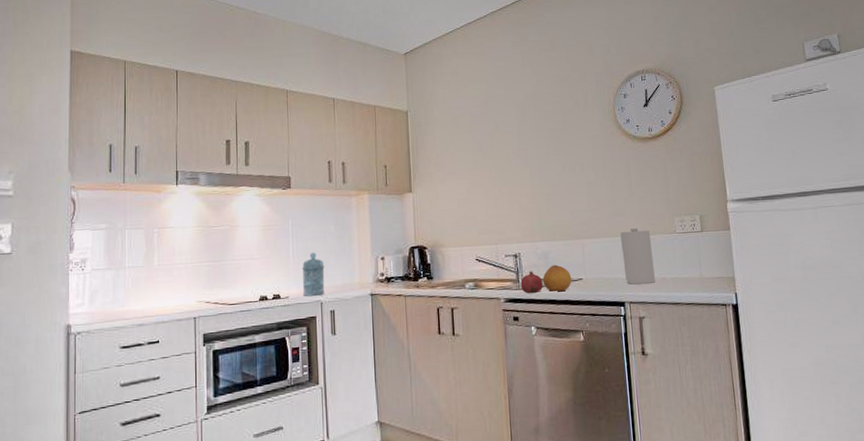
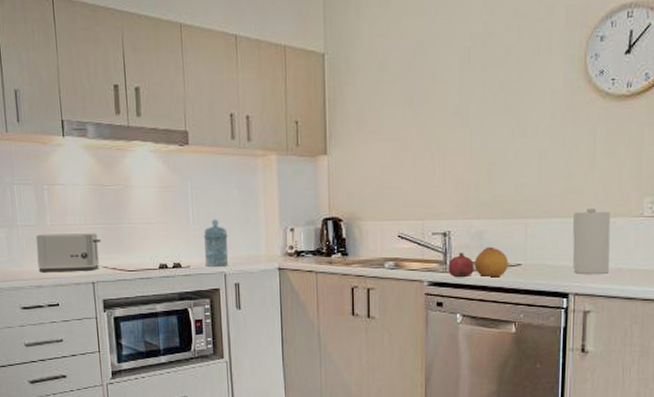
toaster: none [142,271,205,311] -> present [35,233,101,273]

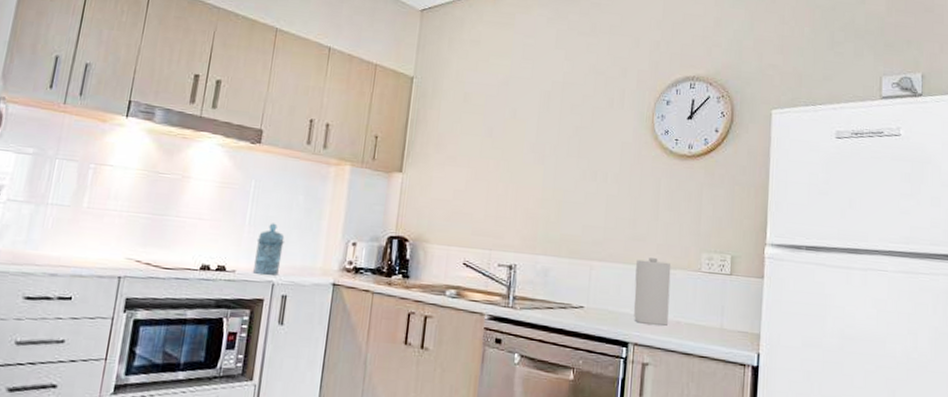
toaster: present [35,233,101,273] -> none [58,216,141,265]
fruit: present [448,252,474,278] -> none [510,288,537,315]
fruit: present [474,246,509,278] -> none [537,285,572,318]

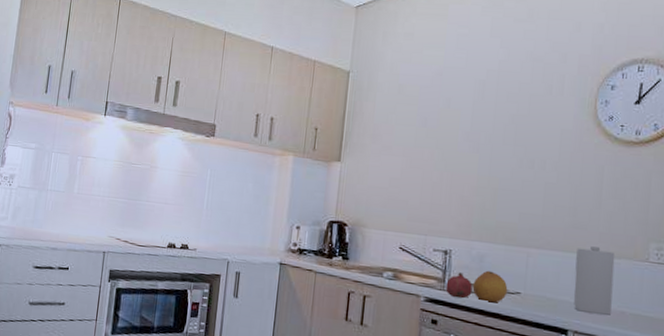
canister: present [253,223,285,276] -> none [211,207,237,254]
fruit: none [510,288,537,315] -> present [445,272,473,299]
fruit: none [537,285,572,318] -> present [472,270,508,303]

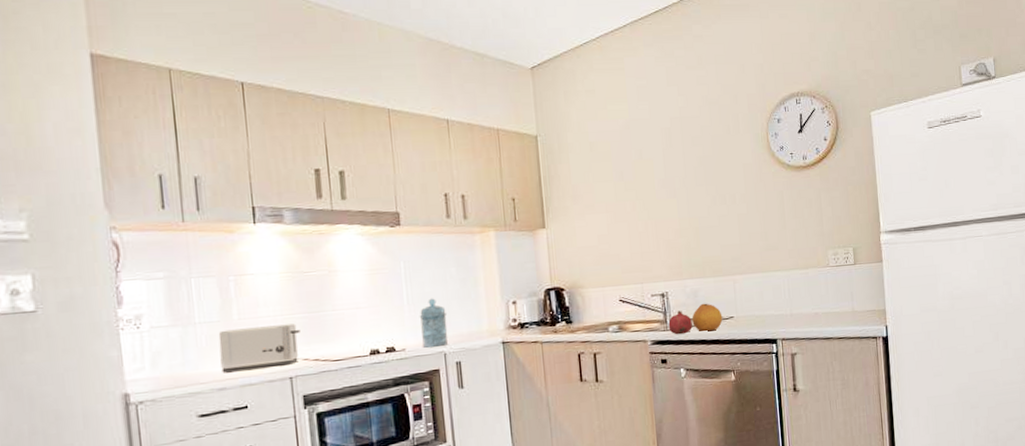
toaster: none [57,200,119,241] -> present [218,323,300,373]
canister: none [211,207,237,254] -> present [419,298,449,348]
paper towel holder: present [574,246,615,315] -> none [773,262,808,321]

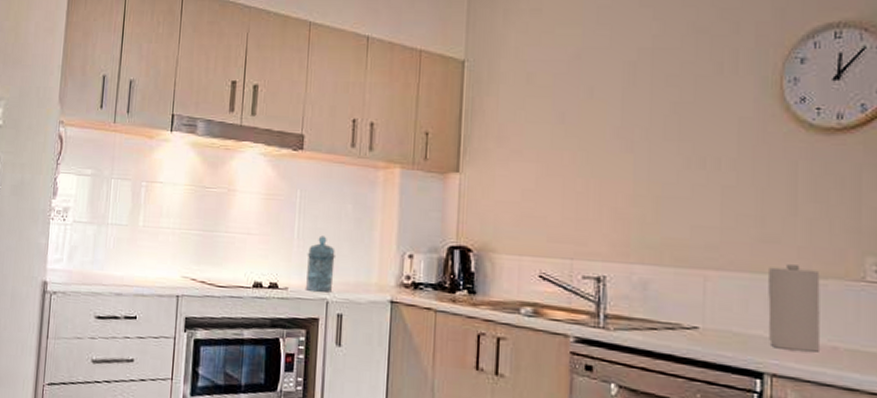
toaster: present [218,323,300,373] -> none [121,235,193,283]
fruit: present [668,310,693,335] -> none [601,304,635,338]
fruit: present [692,303,723,332] -> none [635,300,682,341]
paper towel holder: none [773,262,808,321] -> present [768,264,820,353]

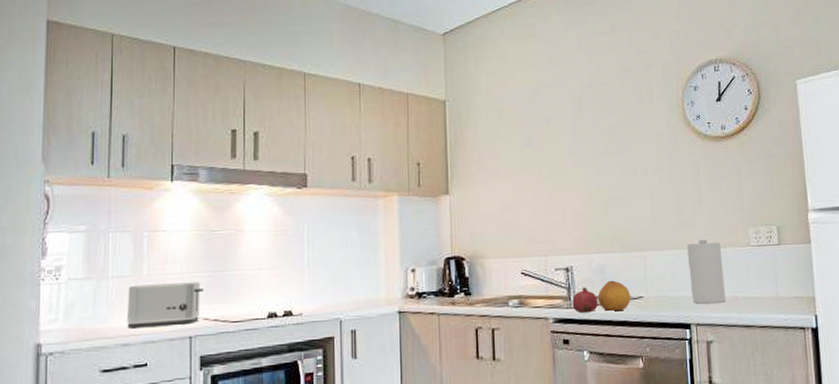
toaster: none [121,235,193,283] -> present [127,282,204,329]
canister: present [306,235,335,293] -> none [318,262,345,313]
fruit: none [601,304,635,338] -> present [572,287,598,314]
fruit: none [635,300,682,341] -> present [597,280,631,312]

